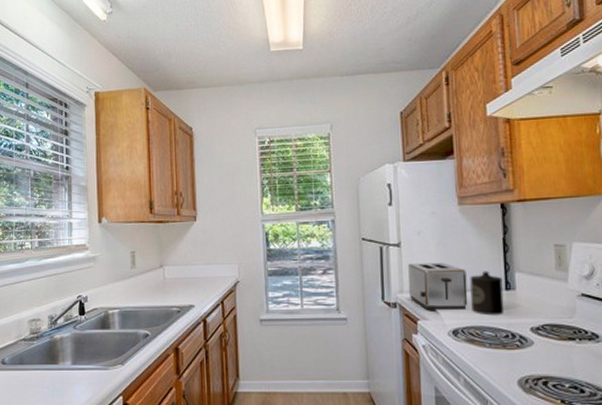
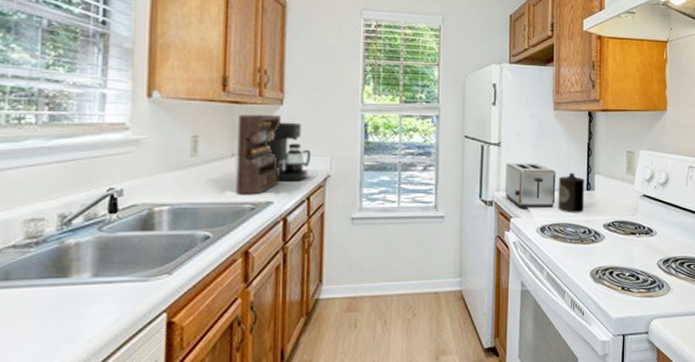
spice rack: none [163,230,198,300] -> present [235,114,281,196]
coffee maker: none [185,235,222,288] -> present [265,122,312,182]

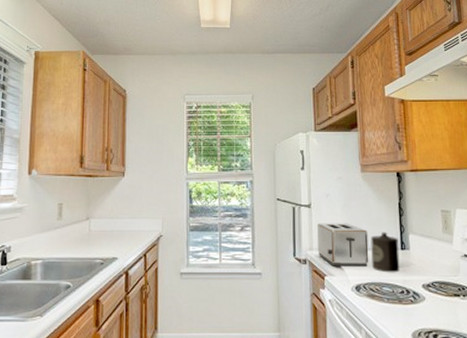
spice rack: present [235,114,281,196] -> none [89,184,123,252]
coffee maker: present [265,122,312,182] -> none [111,190,147,241]

